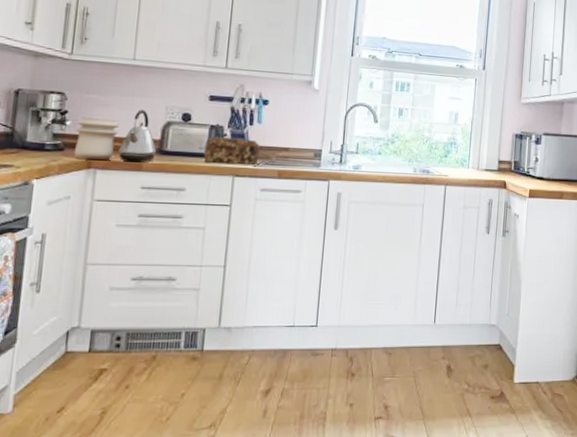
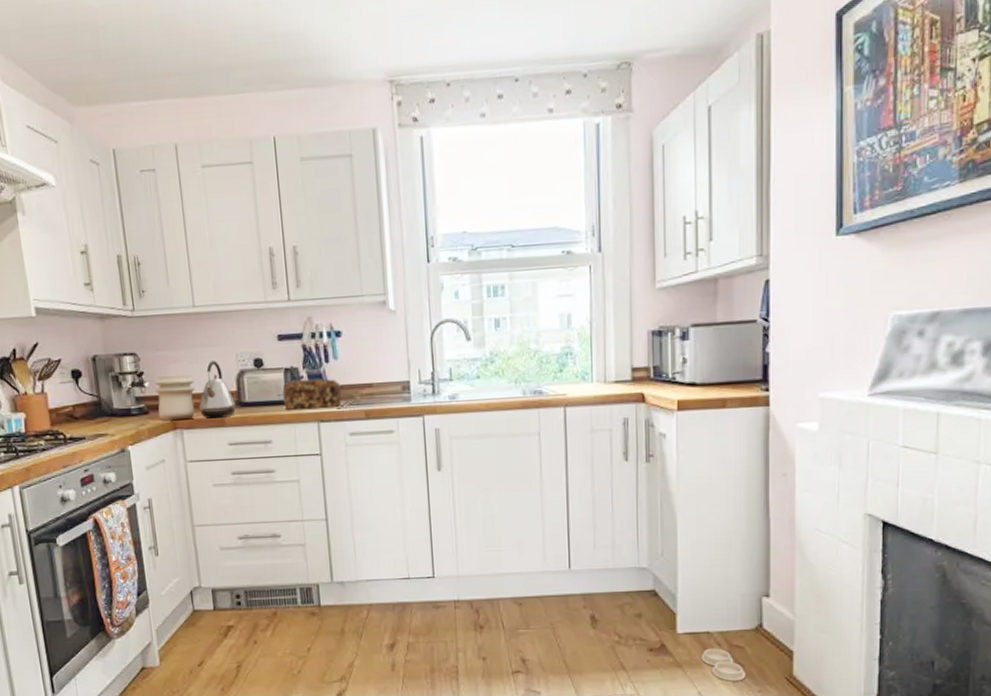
pet bowl: none [530,396,563,426] -> present [701,648,746,682]

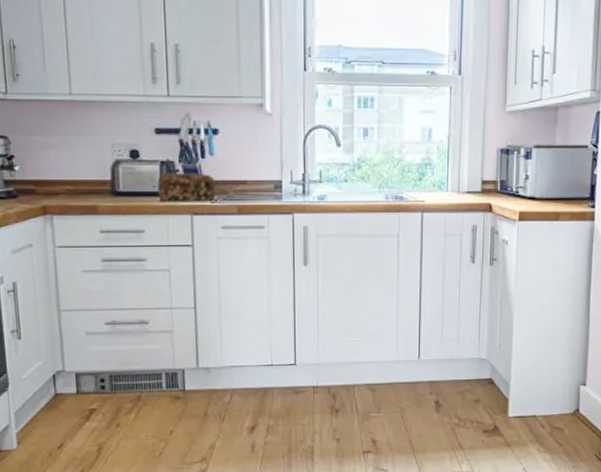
jar: present [154,374,195,421] -> none [25,160,68,206]
kettle: present [199,360,236,419] -> none [71,149,110,206]
pet bowl: present [701,648,746,682] -> none [527,429,563,459]

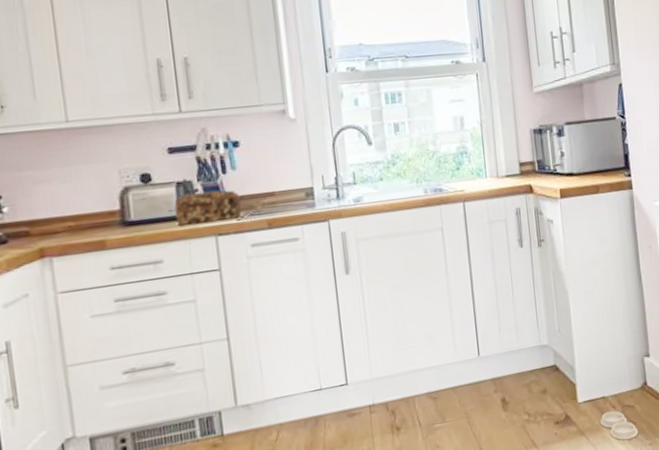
pet bowl: none [527,429,563,459] -> present [600,410,638,441]

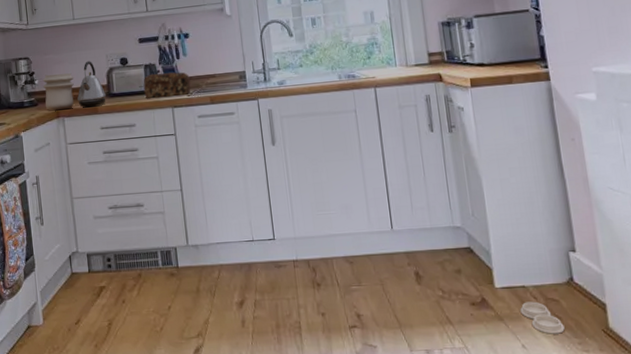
jar: none [15,196,68,250] -> present [42,73,74,111]
kettle: none [73,178,120,243] -> present [77,61,107,108]

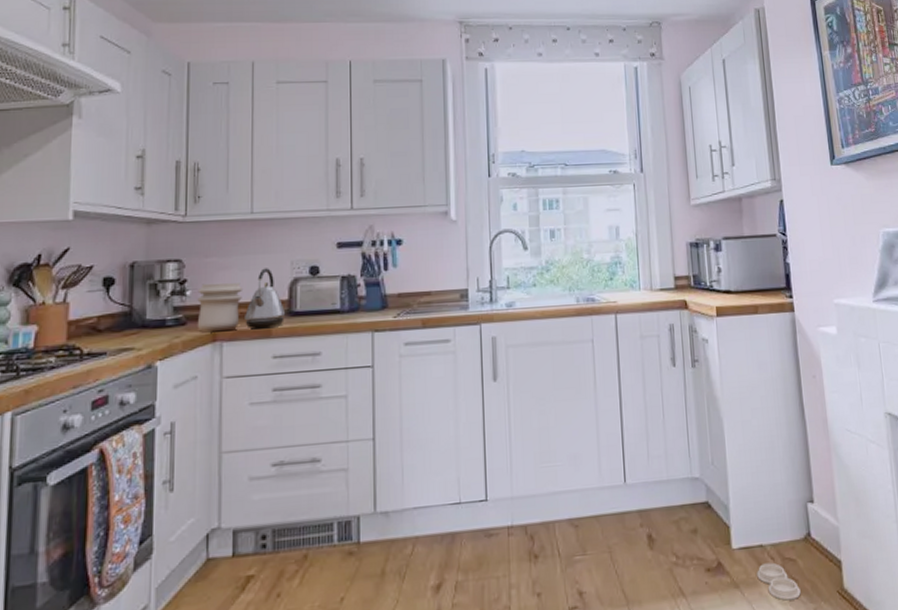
bread loaf: present [143,72,191,99] -> none [337,286,399,320]

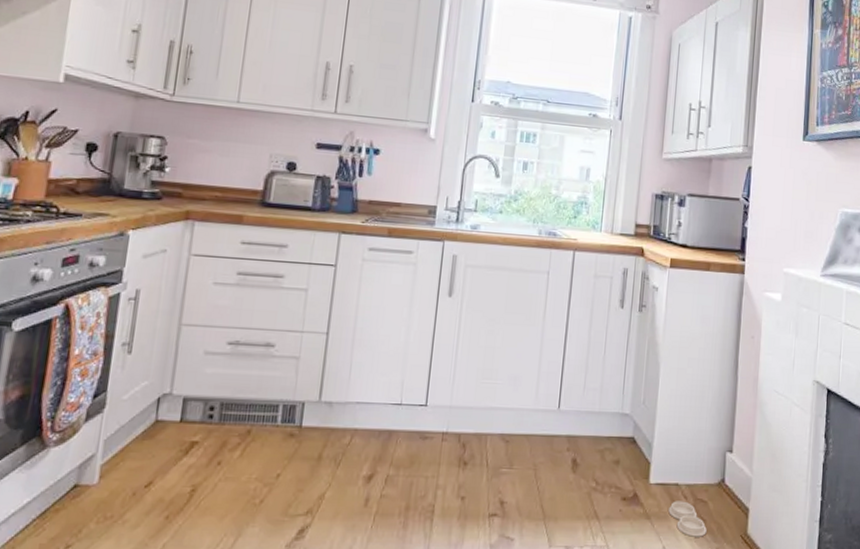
jar: present [197,282,244,333] -> none [171,163,221,212]
kettle: present [245,268,286,330] -> none [218,157,259,215]

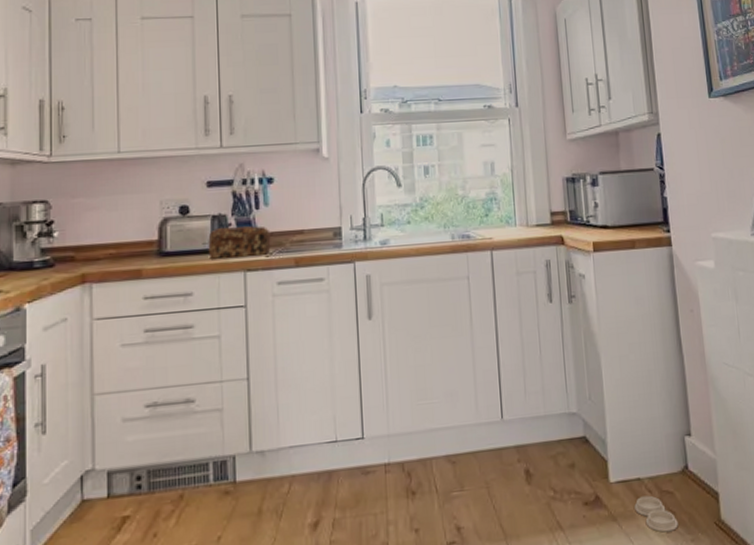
bread loaf: none [308,188,370,221] -> present [208,225,271,260]

